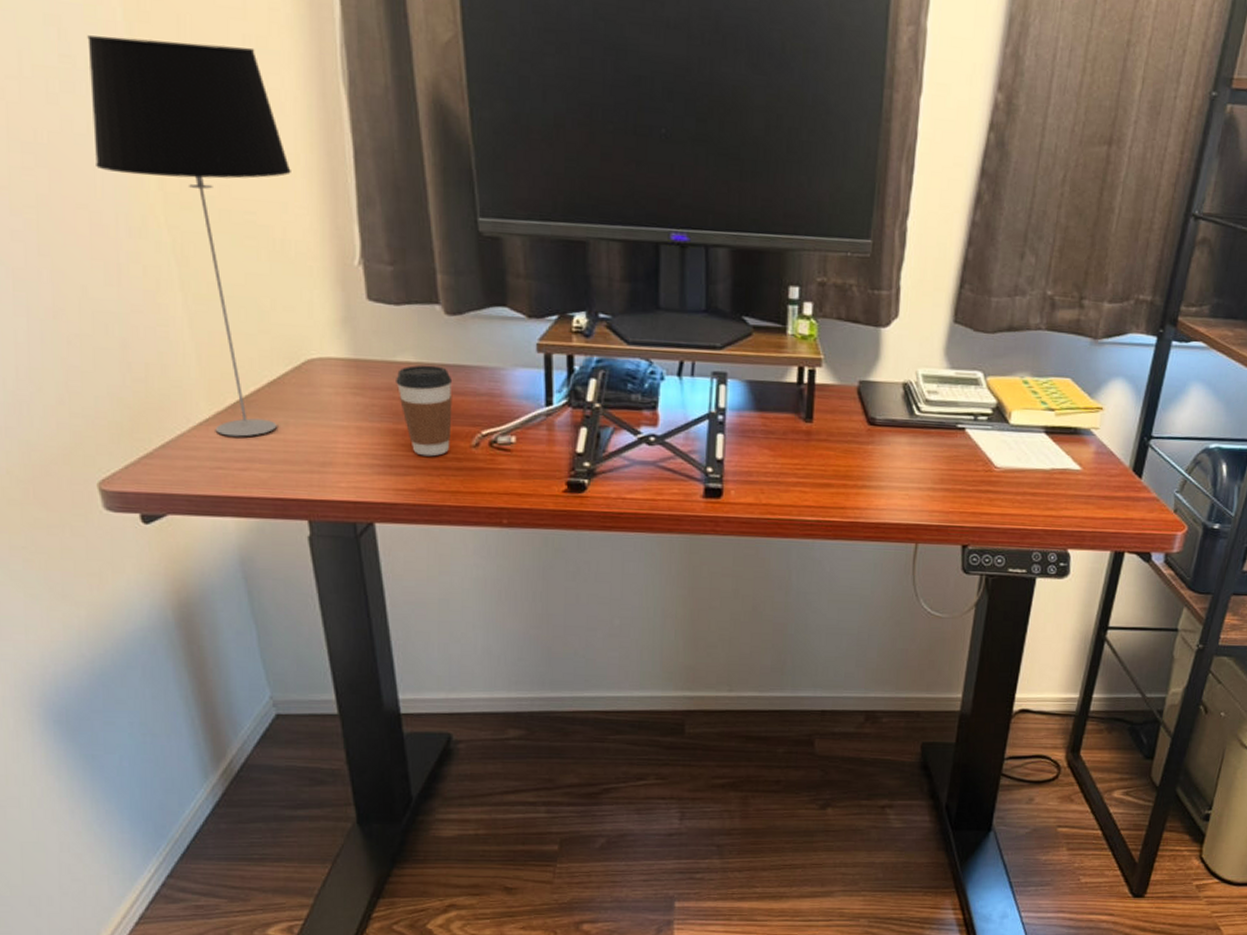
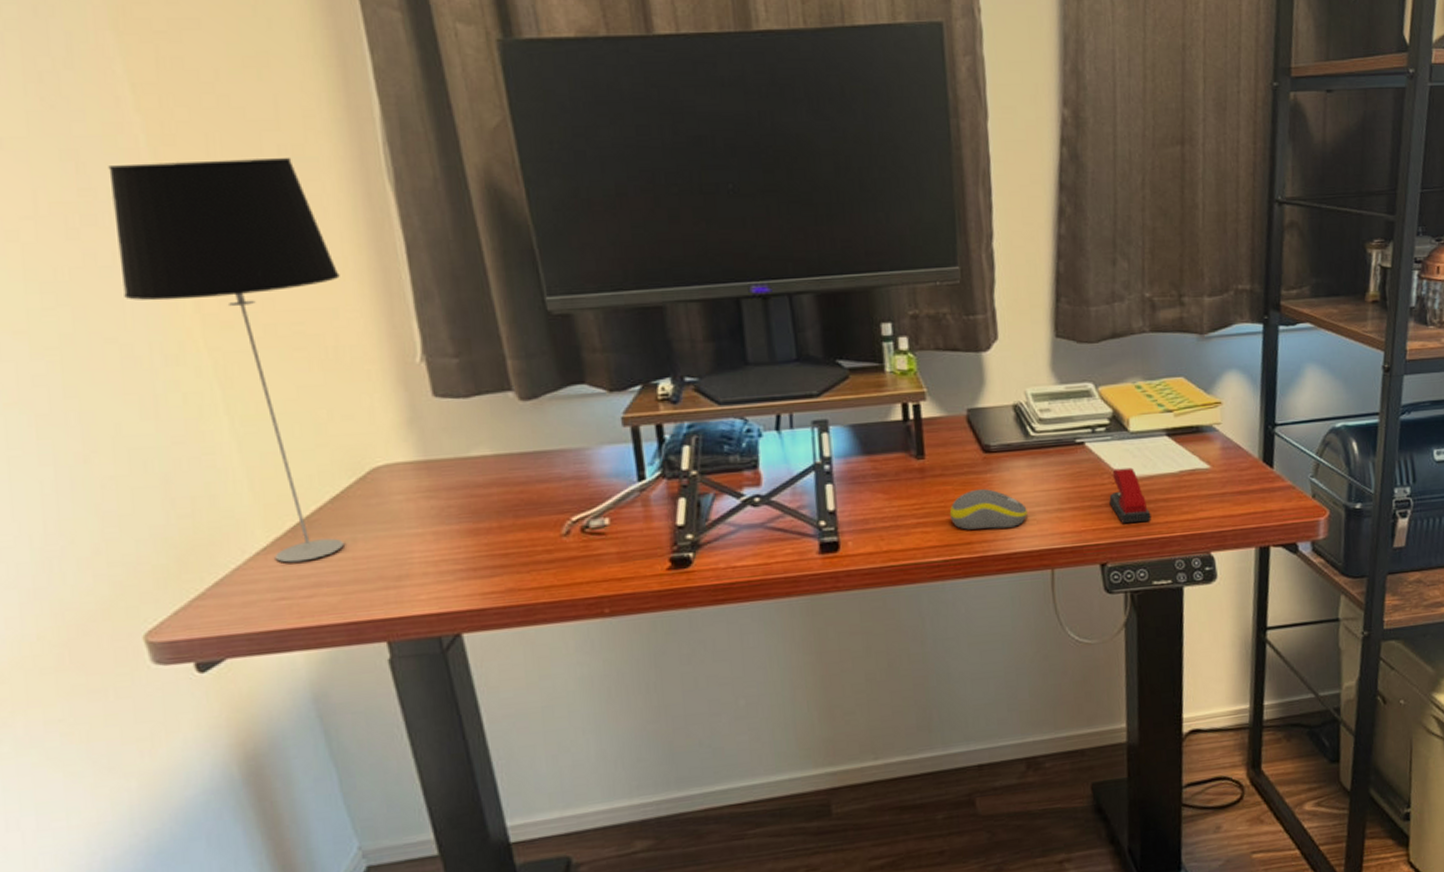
coffee cup: present [396,365,453,457] -> none [472,455,539,554]
computer mouse: none [828,459,901,499] -> present [949,489,1028,530]
stapler: none [980,457,1018,513] -> present [1109,467,1152,523]

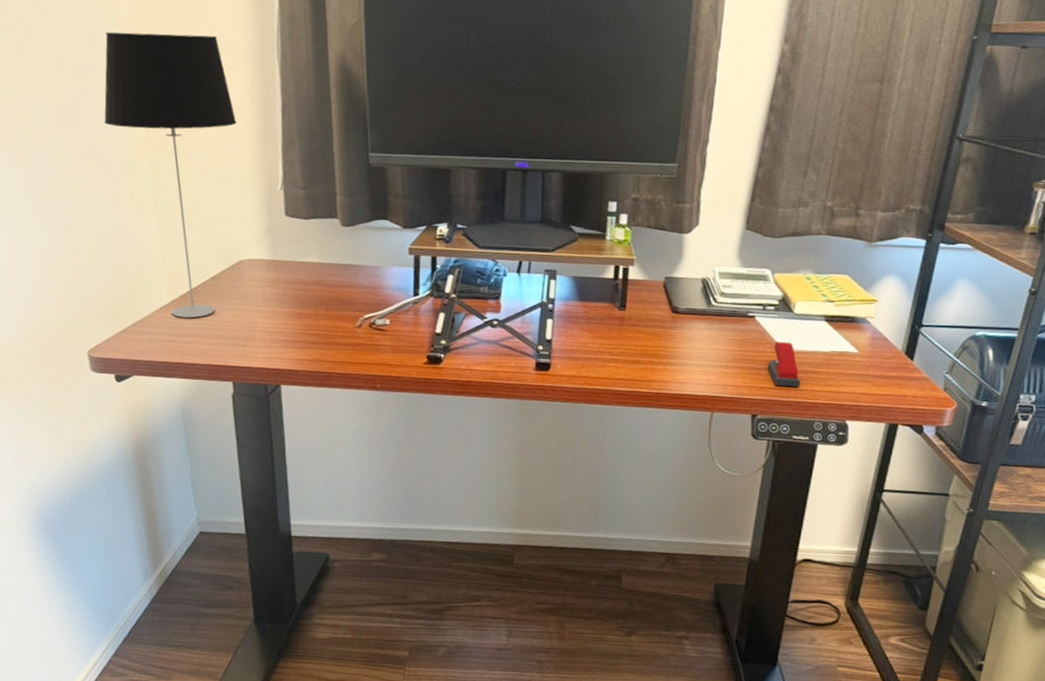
computer mouse: present [949,489,1028,530] -> none [637,340,700,374]

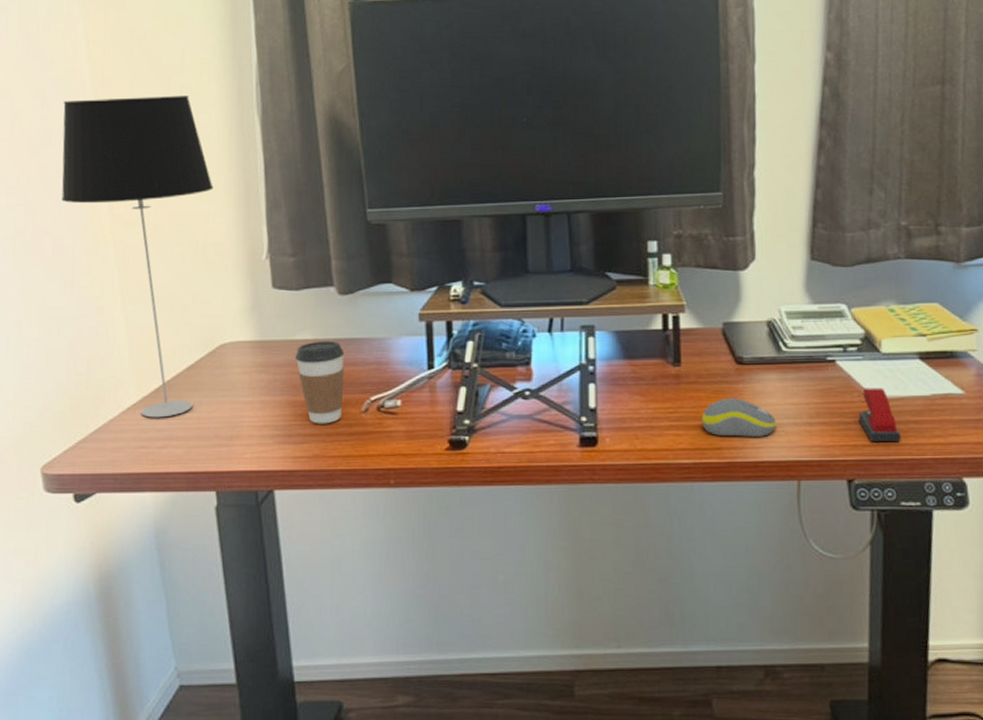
coffee cup: none [302,264,344,335] -> present [295,341,345,424]
computer mouse: none [637,340,700,374] -> present [701,399,776,437]

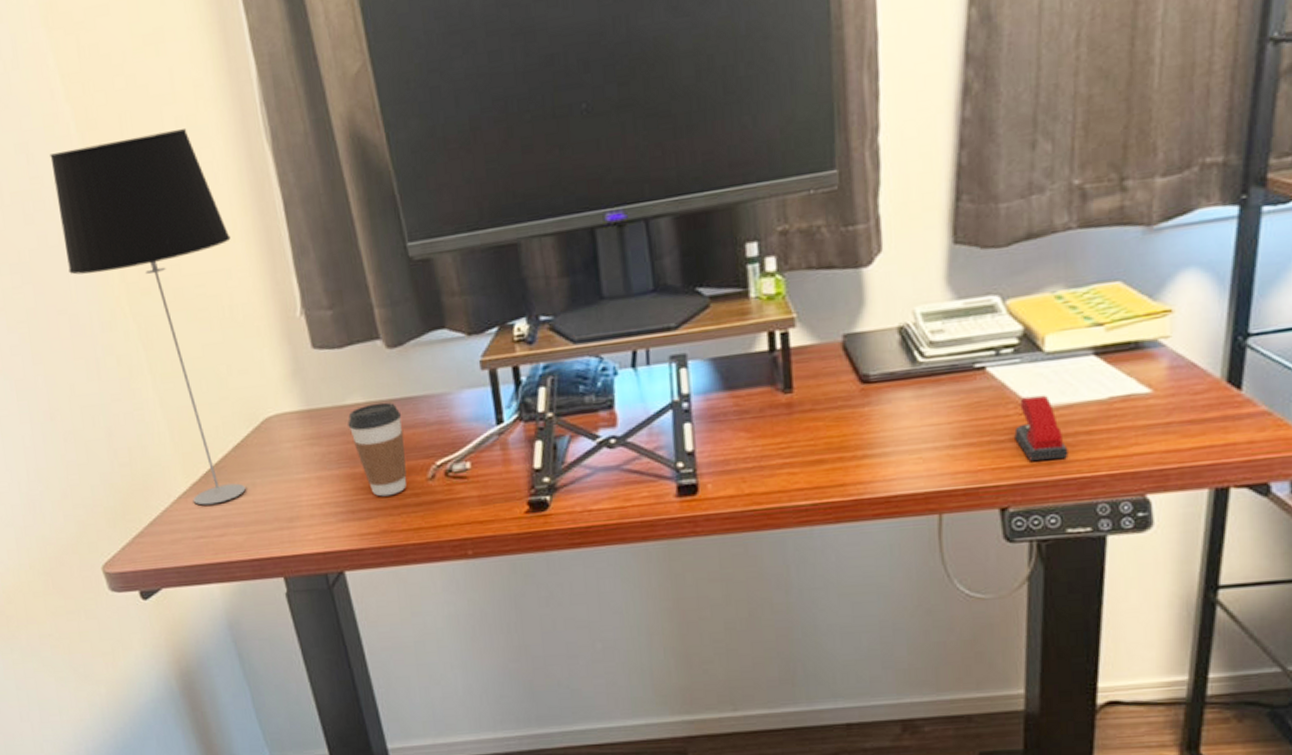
computer mouse: present [701,399,776,437] -> none [819,424,912,471]

